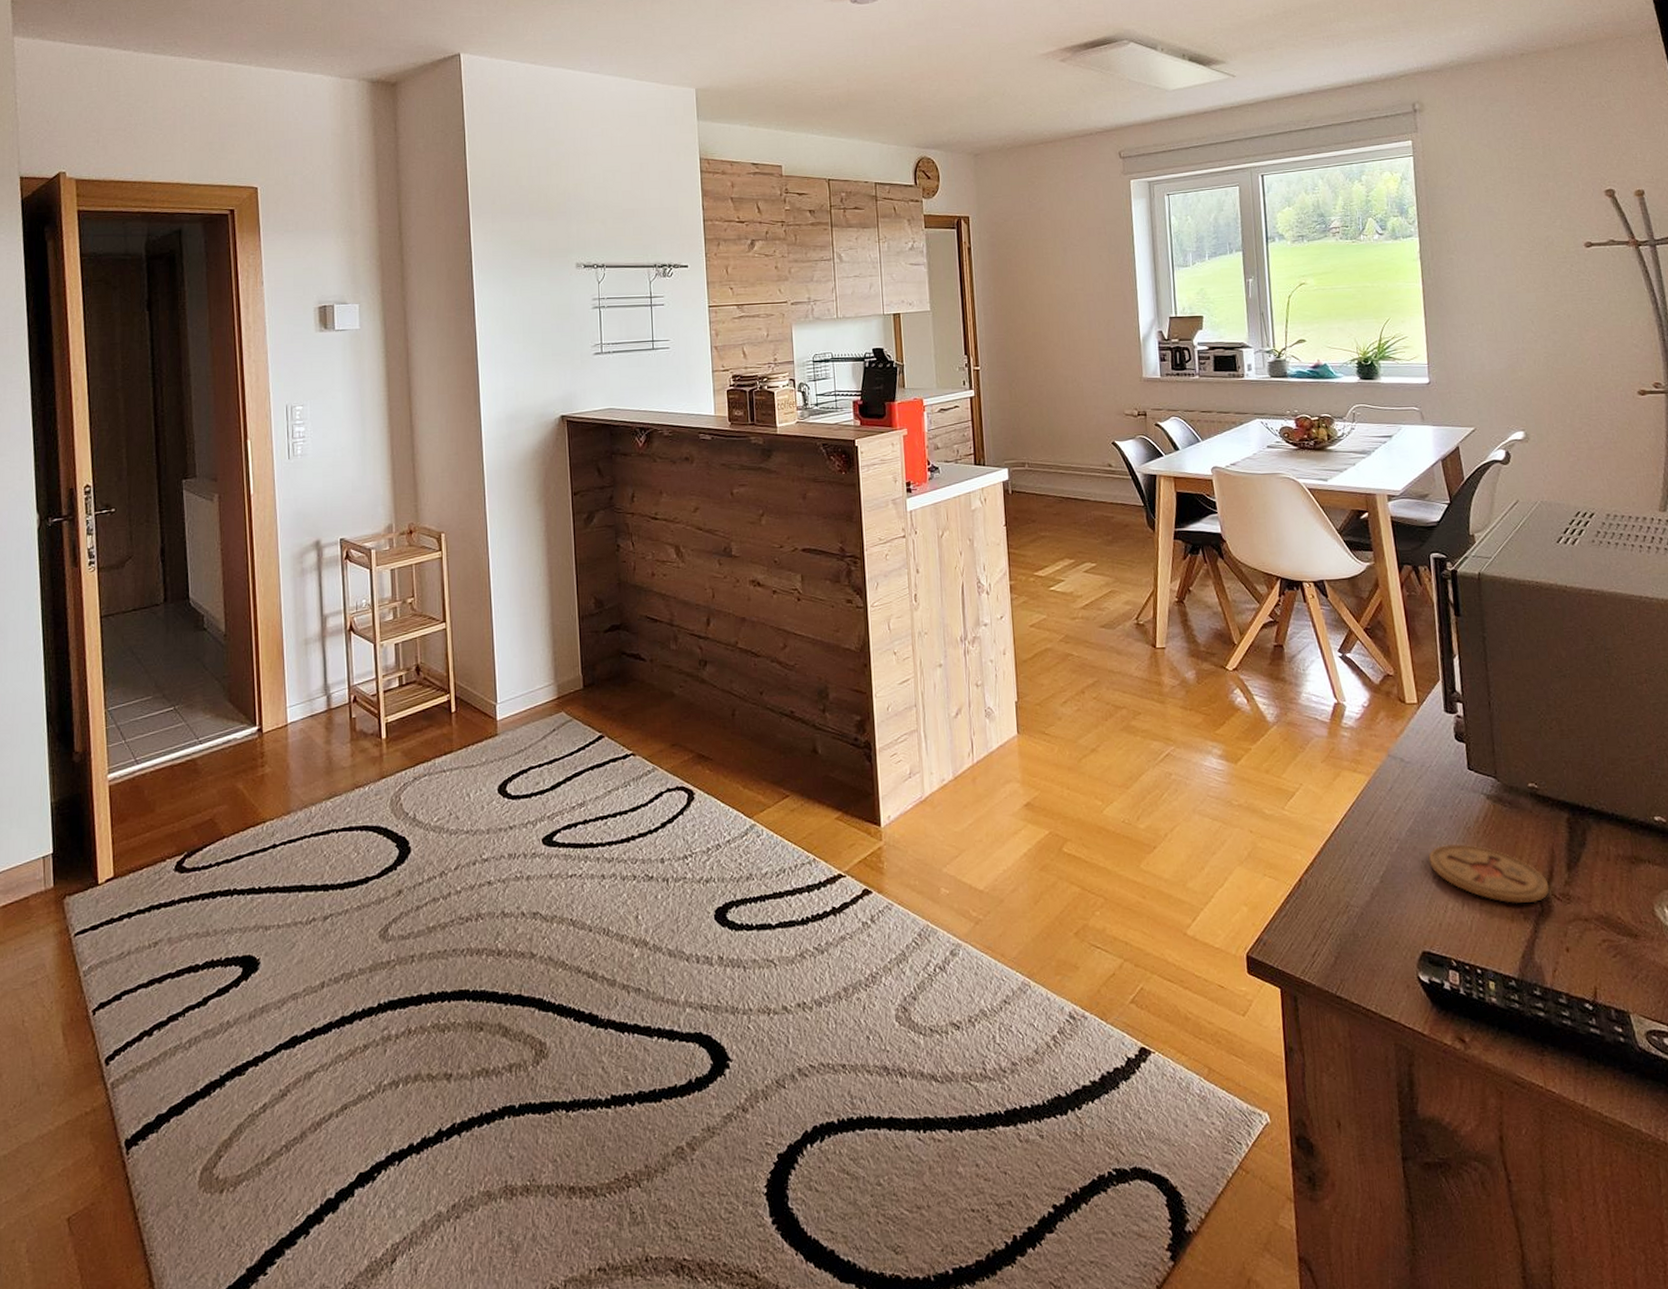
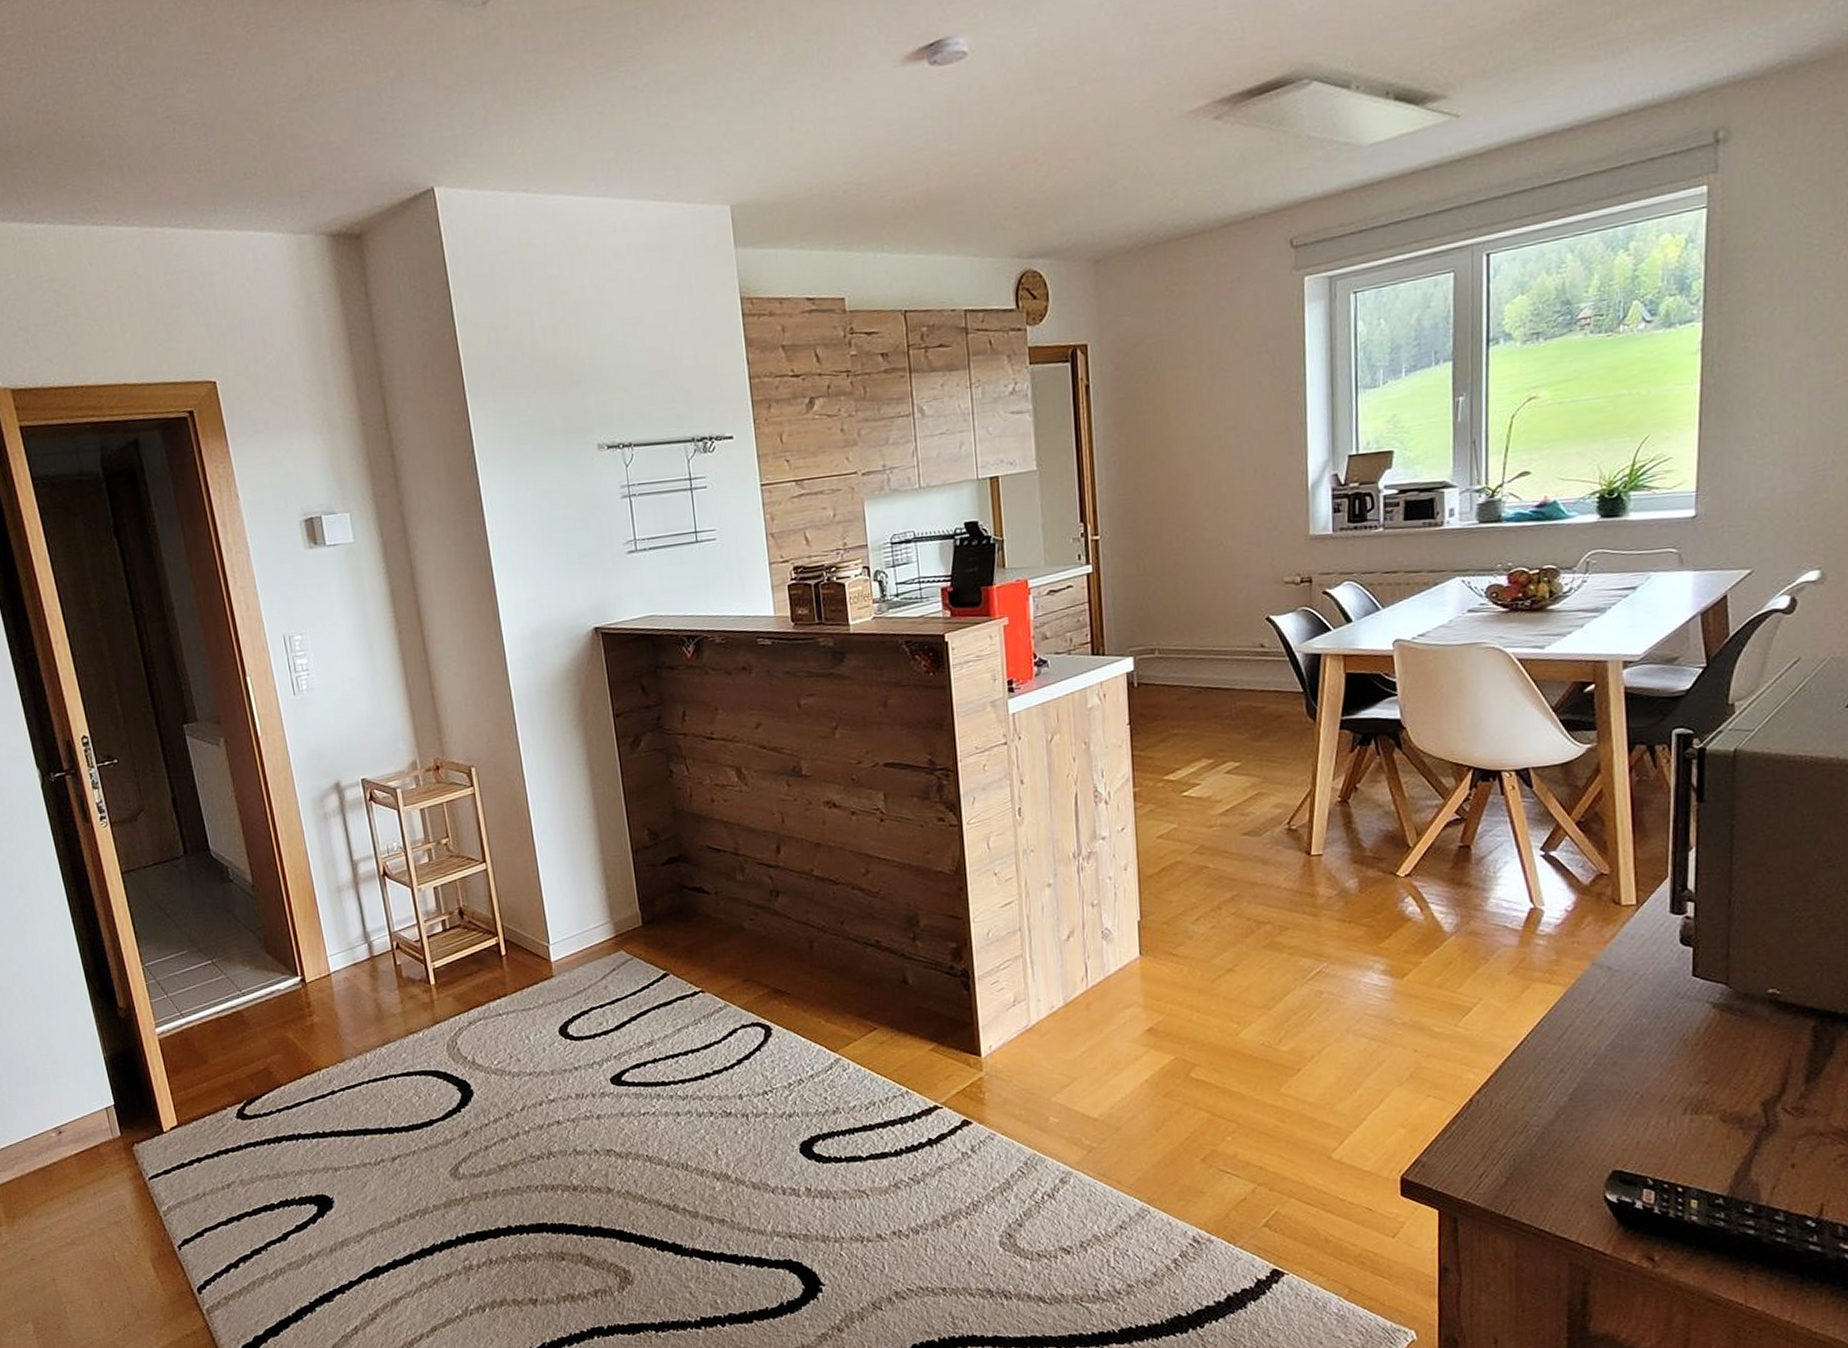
coaster: present [1428,843,1550,903] -> none [1631,1057,1780,1119]

